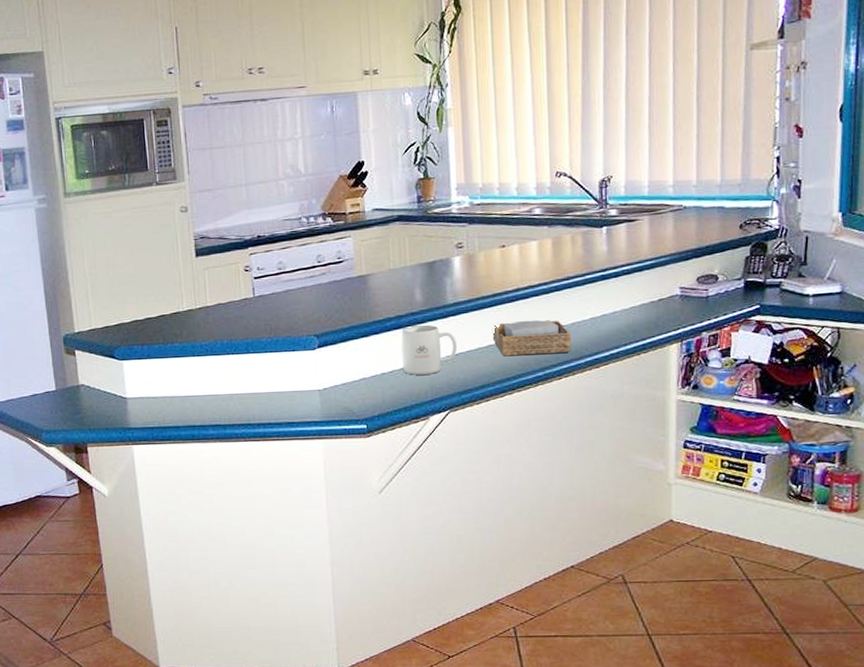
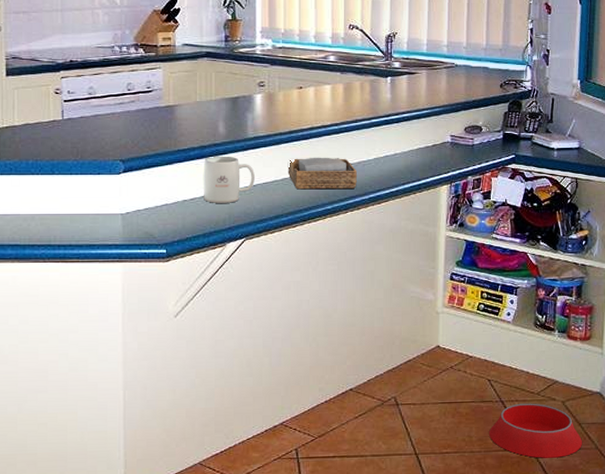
pet bowl: none [734,582,850,642] -> present [489,403,583,458]

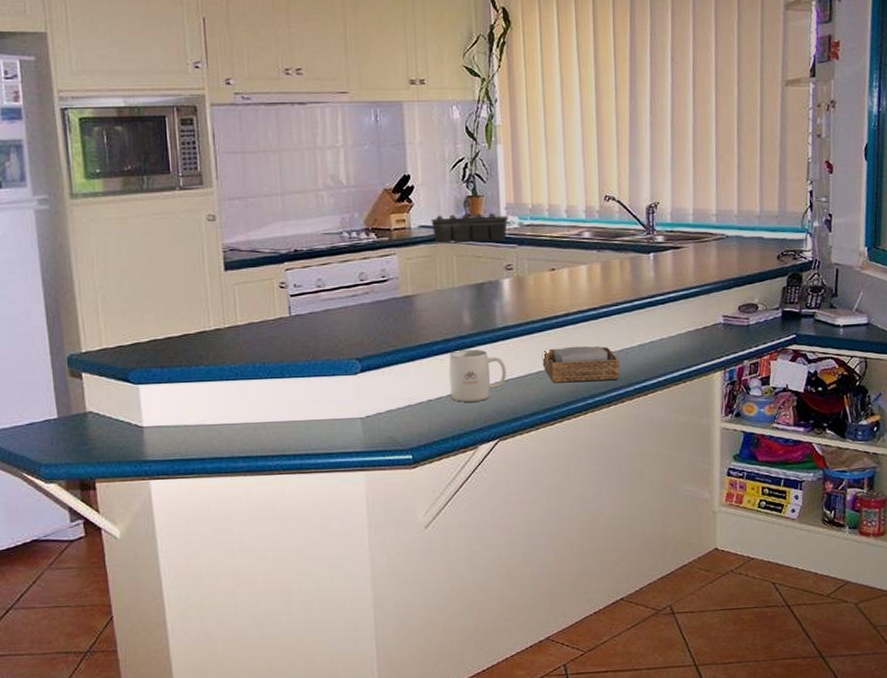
dish rack: none [194,35,263,62] -> present [431,213,509,244]
pet bowl: present [489,403,583,458] -> none [775,606,879,665]

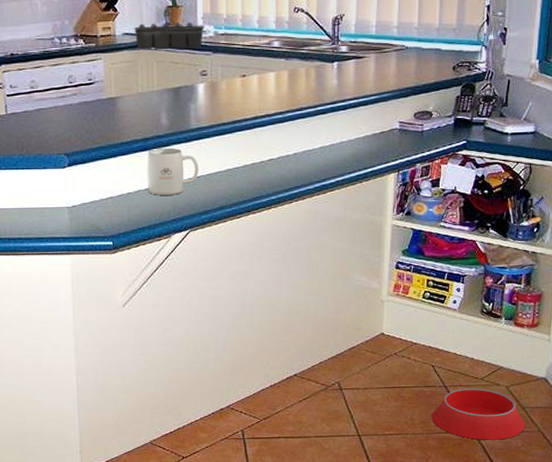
napkin holder: present [543,346,620,383] -> none [232,147,302,180]
pet bowl: none [775,606,879,665] -> present [432,388,526,440]

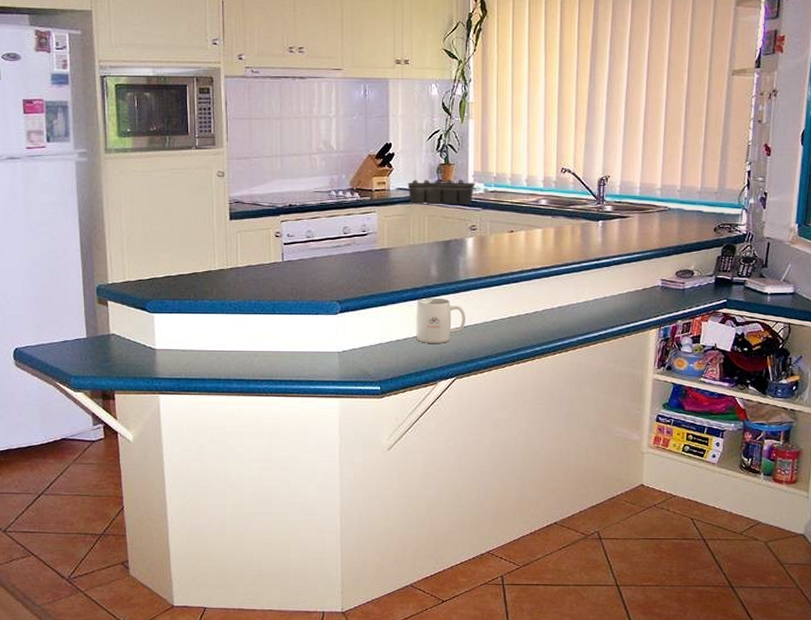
pet bowl: present [432,388,526,440] -> none [690,542,784,595]

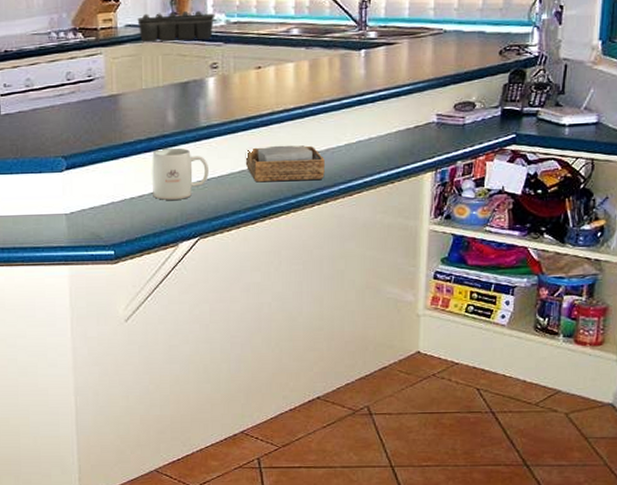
napkin holder: none [499,299,566,332] -> present [246,145,325,183]

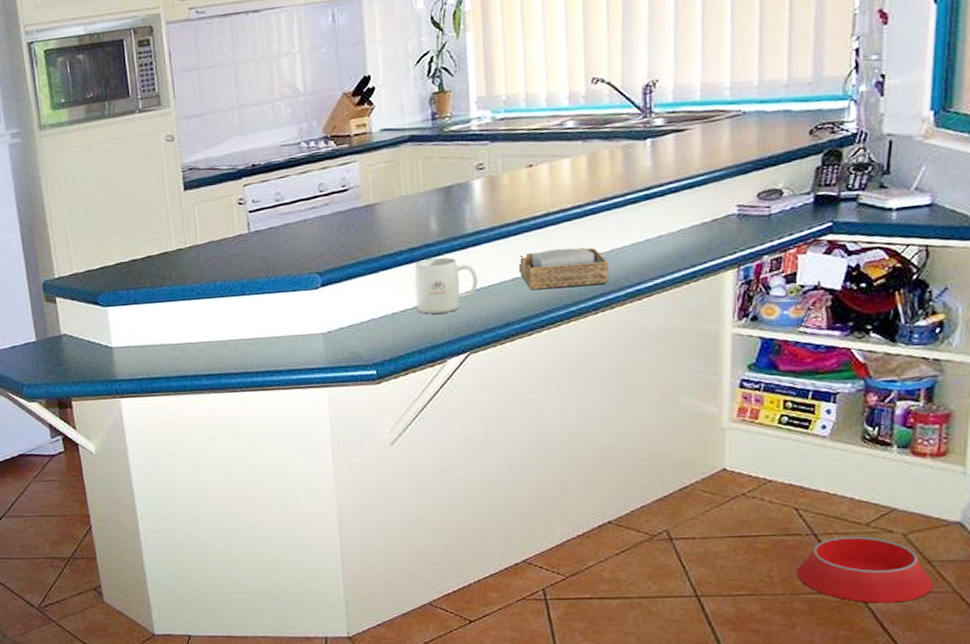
dish rack: present [137,11,215,43] -> none [393,109,480,148]
pet bowl: none [477,414,589,474] -> present [797,536,934,603]

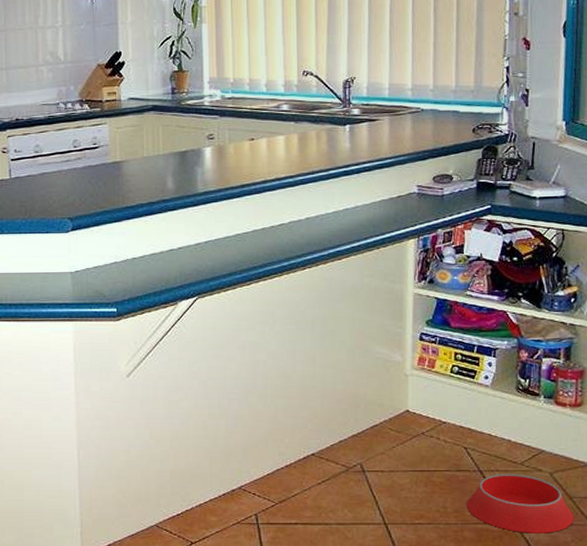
mug: present [413,257,478,314] -> none [152,212,206,261]
napkin holder: present [519,247,609,290] -> none [241,211,315,246]

